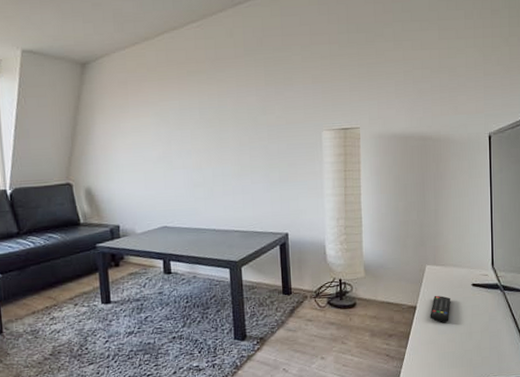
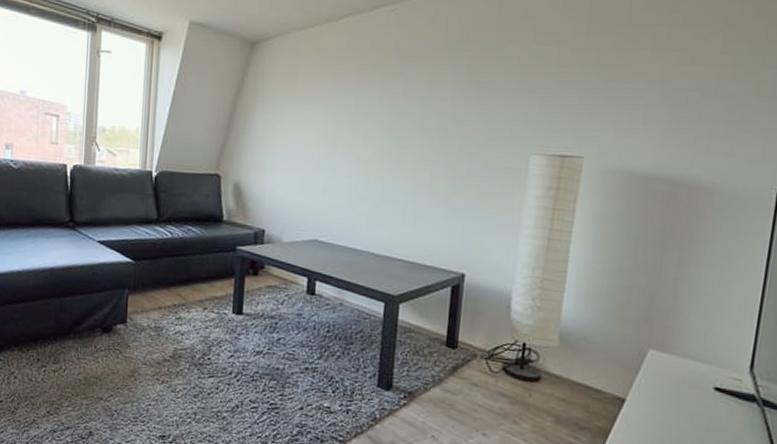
remote control: present [430,295,451,323] -> none [642,390,679,429]

